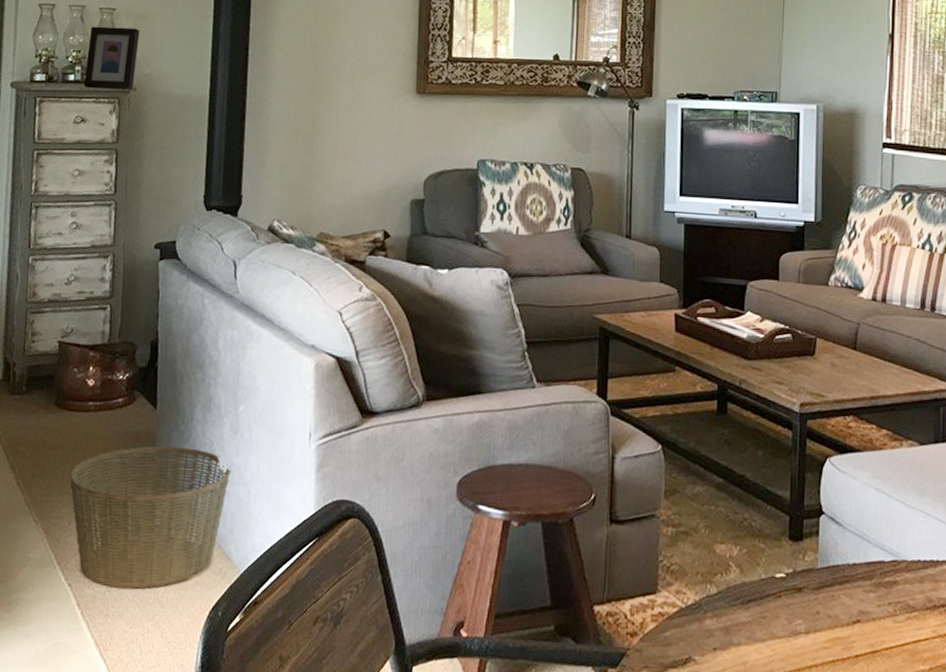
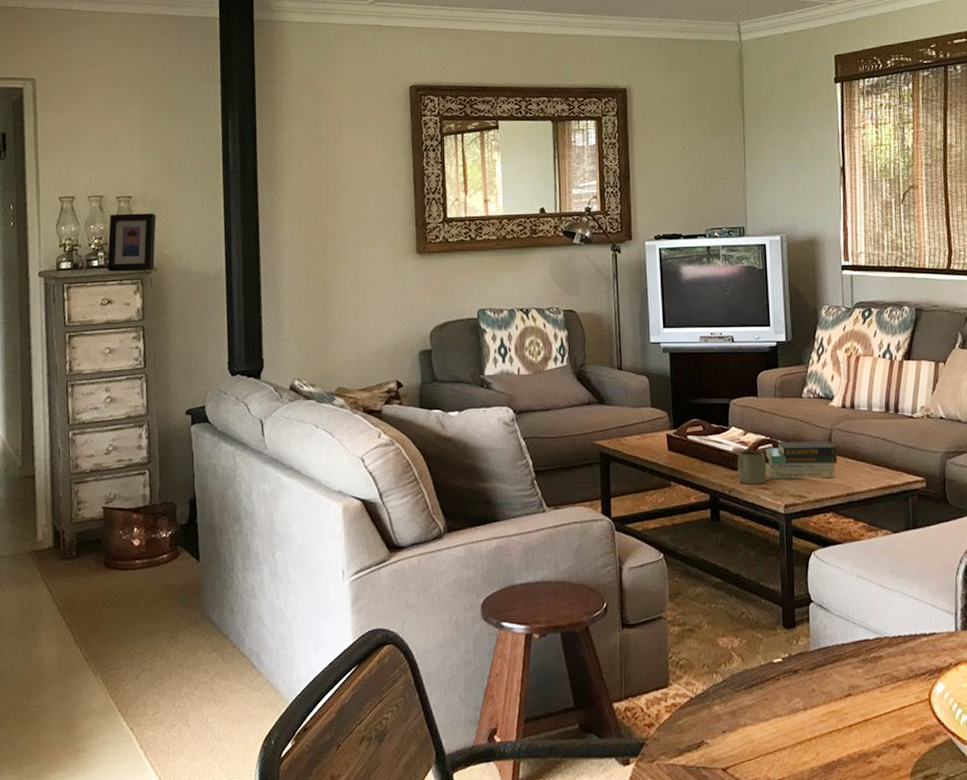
basket: present [69,446,232,589] -> none [123,594,273,727]
mug: none [750,338,784,378] -> present [737,450,767,485]
books: none [782,333,863,379] -> present [765,442,838,479]

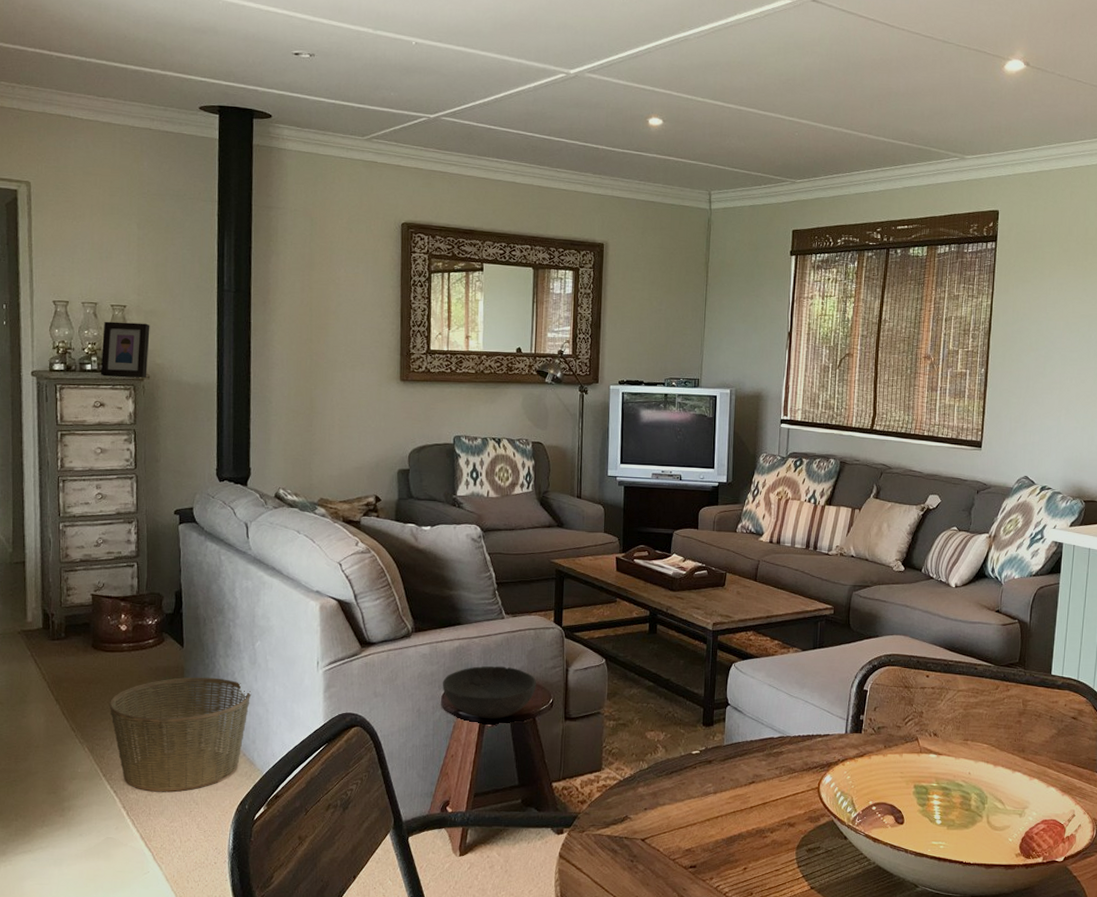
basket: none [123,594,273,727] -> present [109,677,252,792]
bowl: none [480,567,587,630] -> present [442,665,536,719]
mug: present [737,450,767,485] -> none [675,575,701,605]
books: present [765,442,838,479] -> none [699,569,762,603]

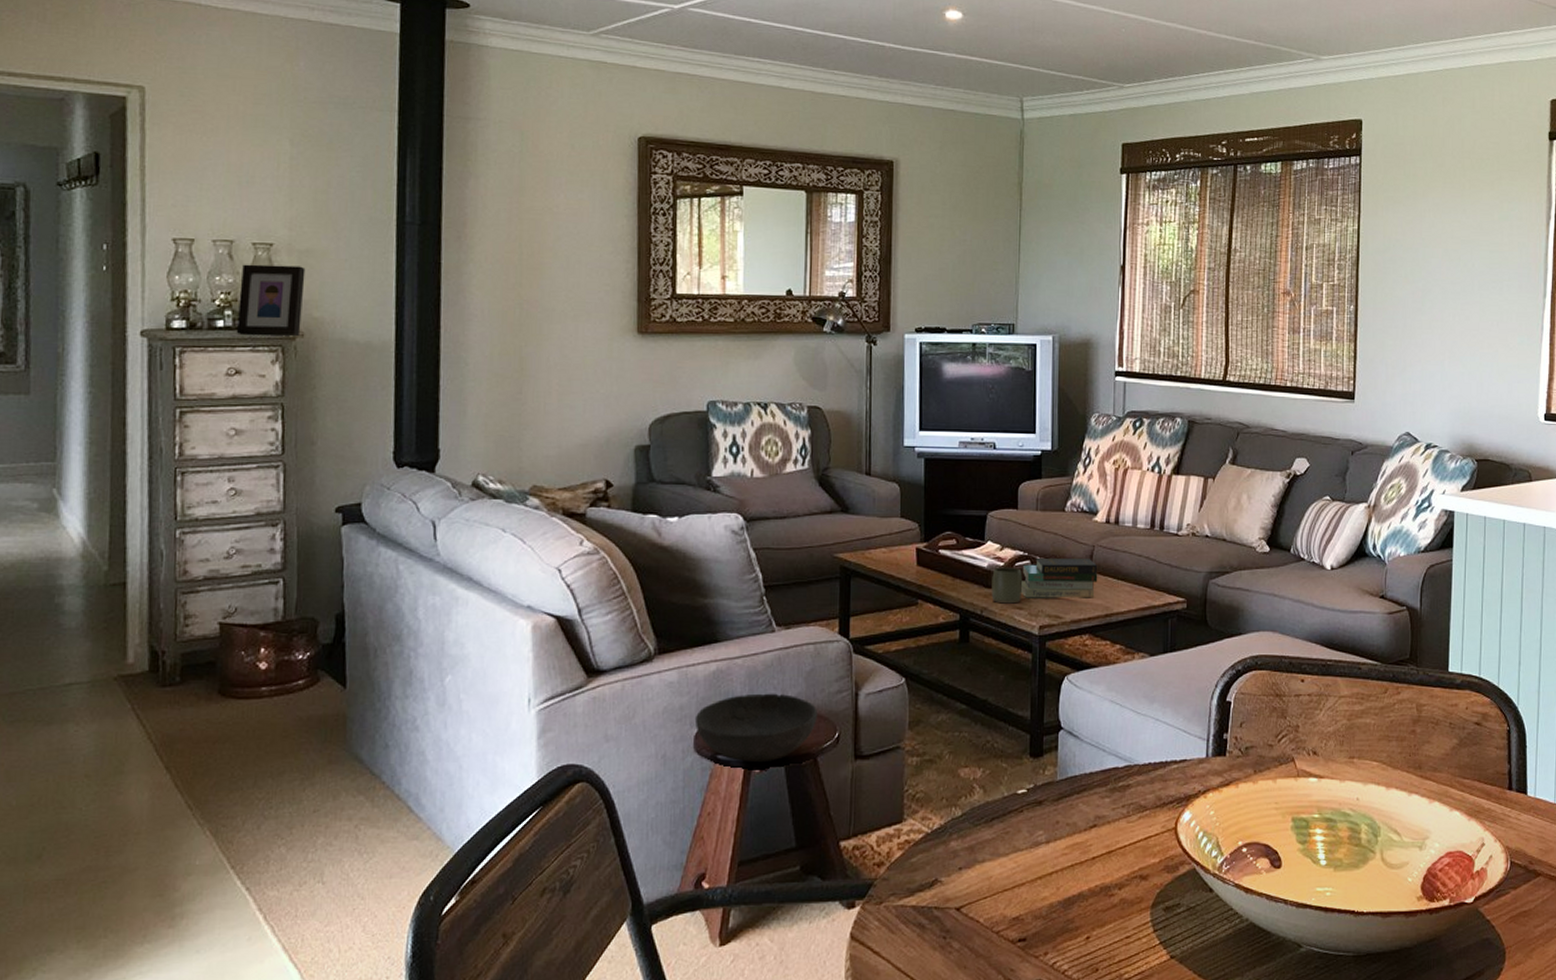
basket: present [109,677,252,792] -> none [240,726,439,885]
mug: none [675,575,701,605] -> present [991,567,1023,604]
books: none [699,569,762,603] -> present [1021,559,1098,598]

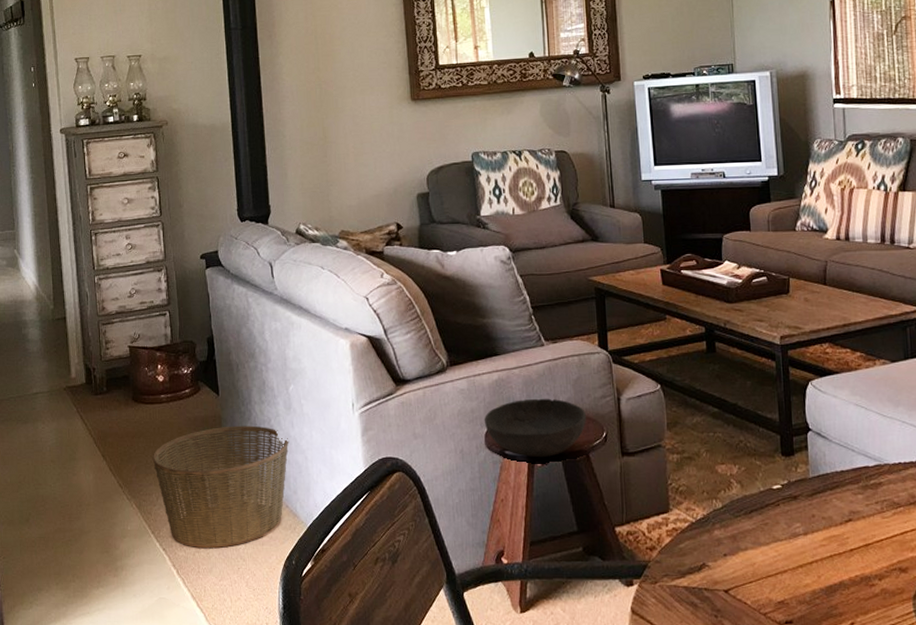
picture frame: present [236,264,306,337] -> none [122,70,165,127]
basket: none [240,726,439,885] -> present [152,425,289,548]
mug: present [991,567,1023,604] -> none [732,283,762,317]
books: present [1021,559,1098,598] -> none [760,273,833,311]

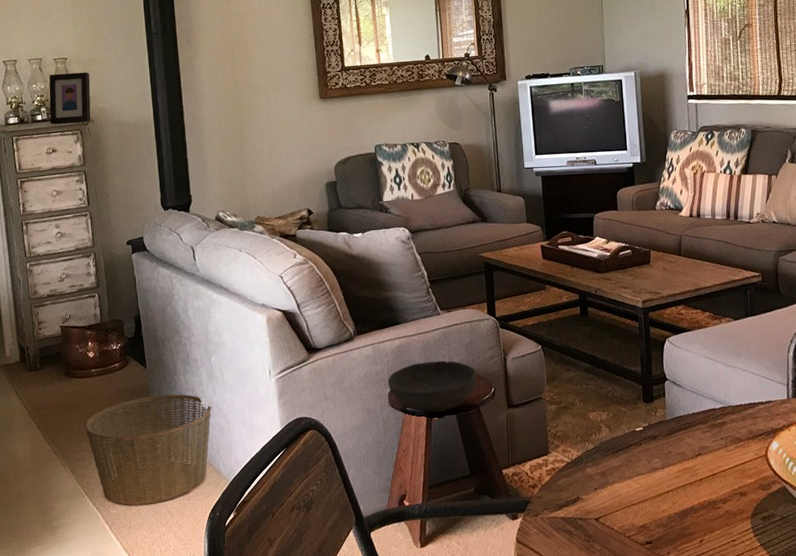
picture frame: none [122,70,165,127] -> present [49,72,91,125]

